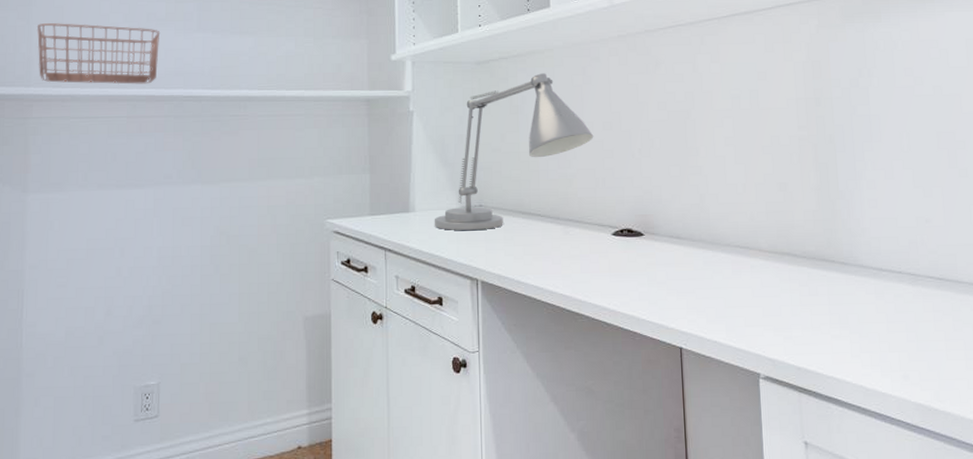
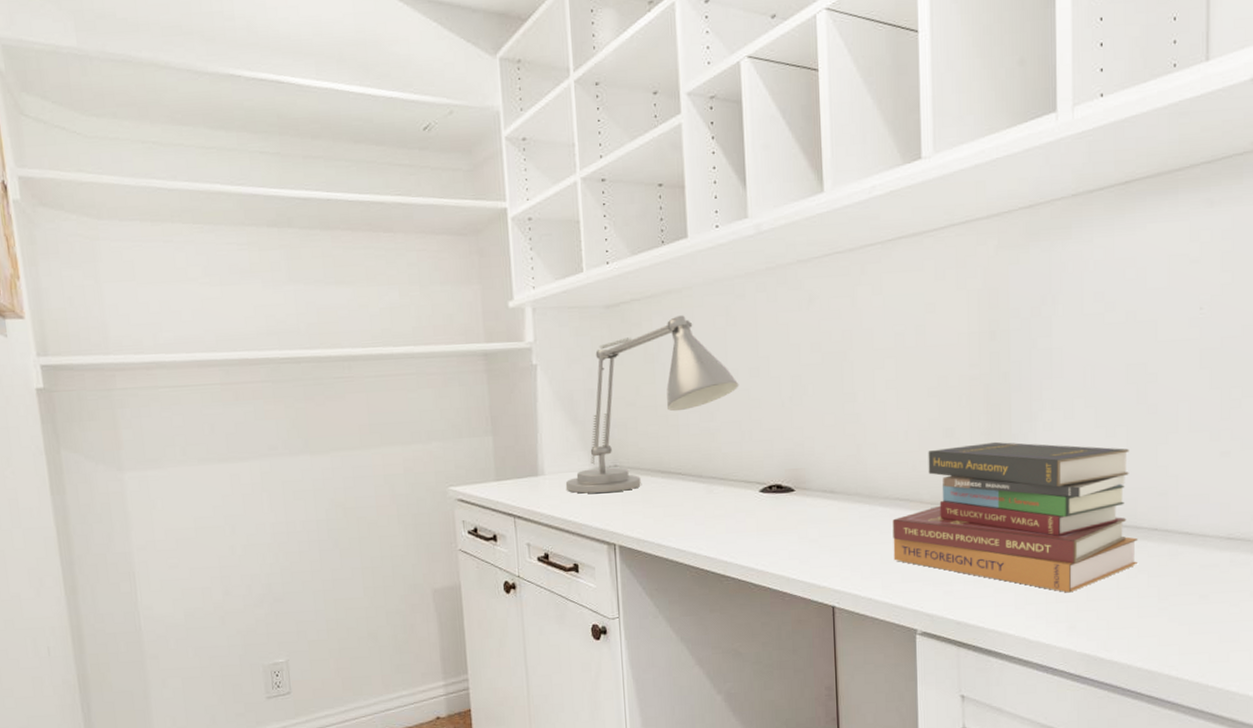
basket: present [36,23,161,85] -> none [106,280,248,349]
books: none [734,196,962,343] -> present [892,441,1138,593]

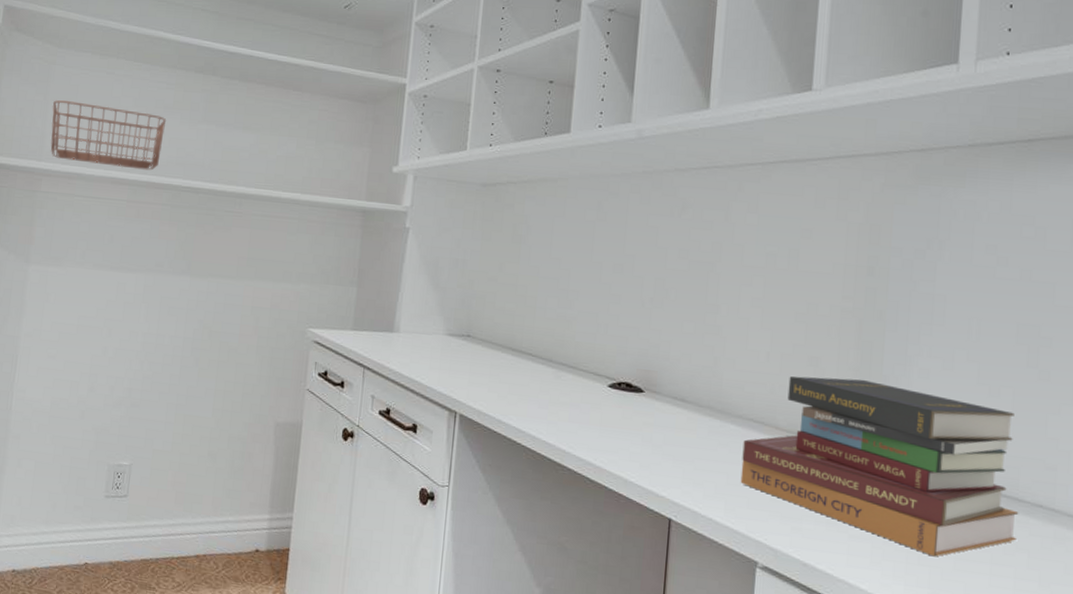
basket: none [106,280,248,349] -> present [50,100,167,171]
desk lamp: present [565,315,739,494] -> none [417,203,602,362]

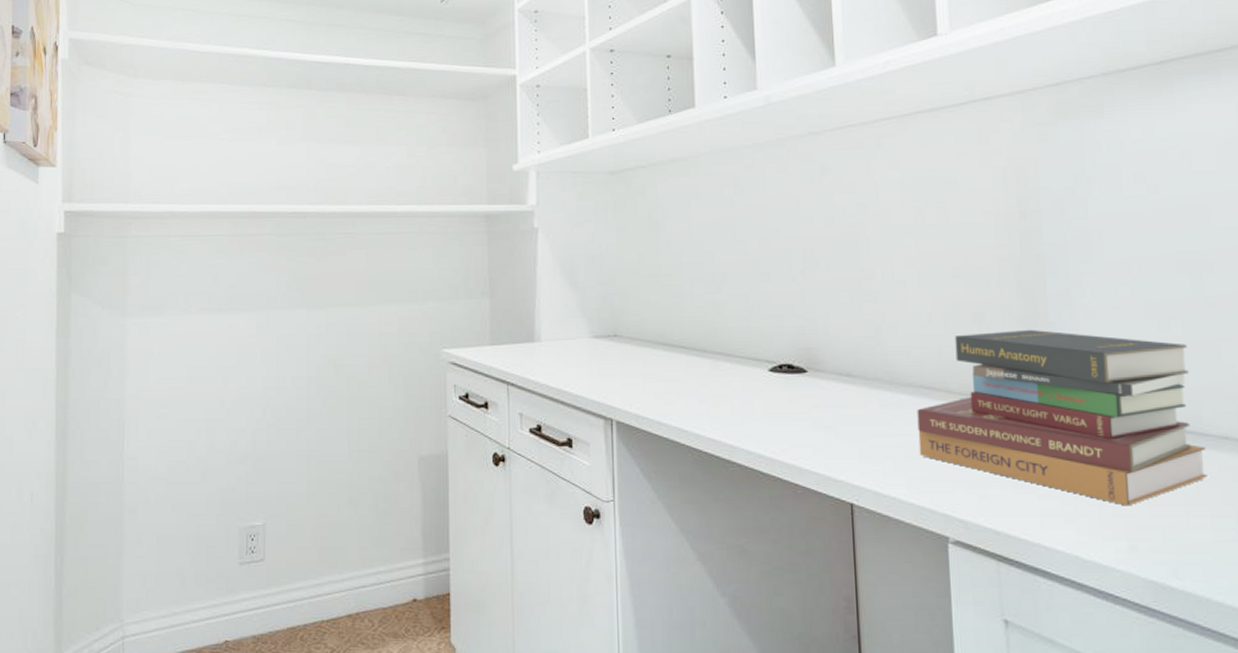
basket: present [50,100,167,171] -> none [134,134,262,200]

